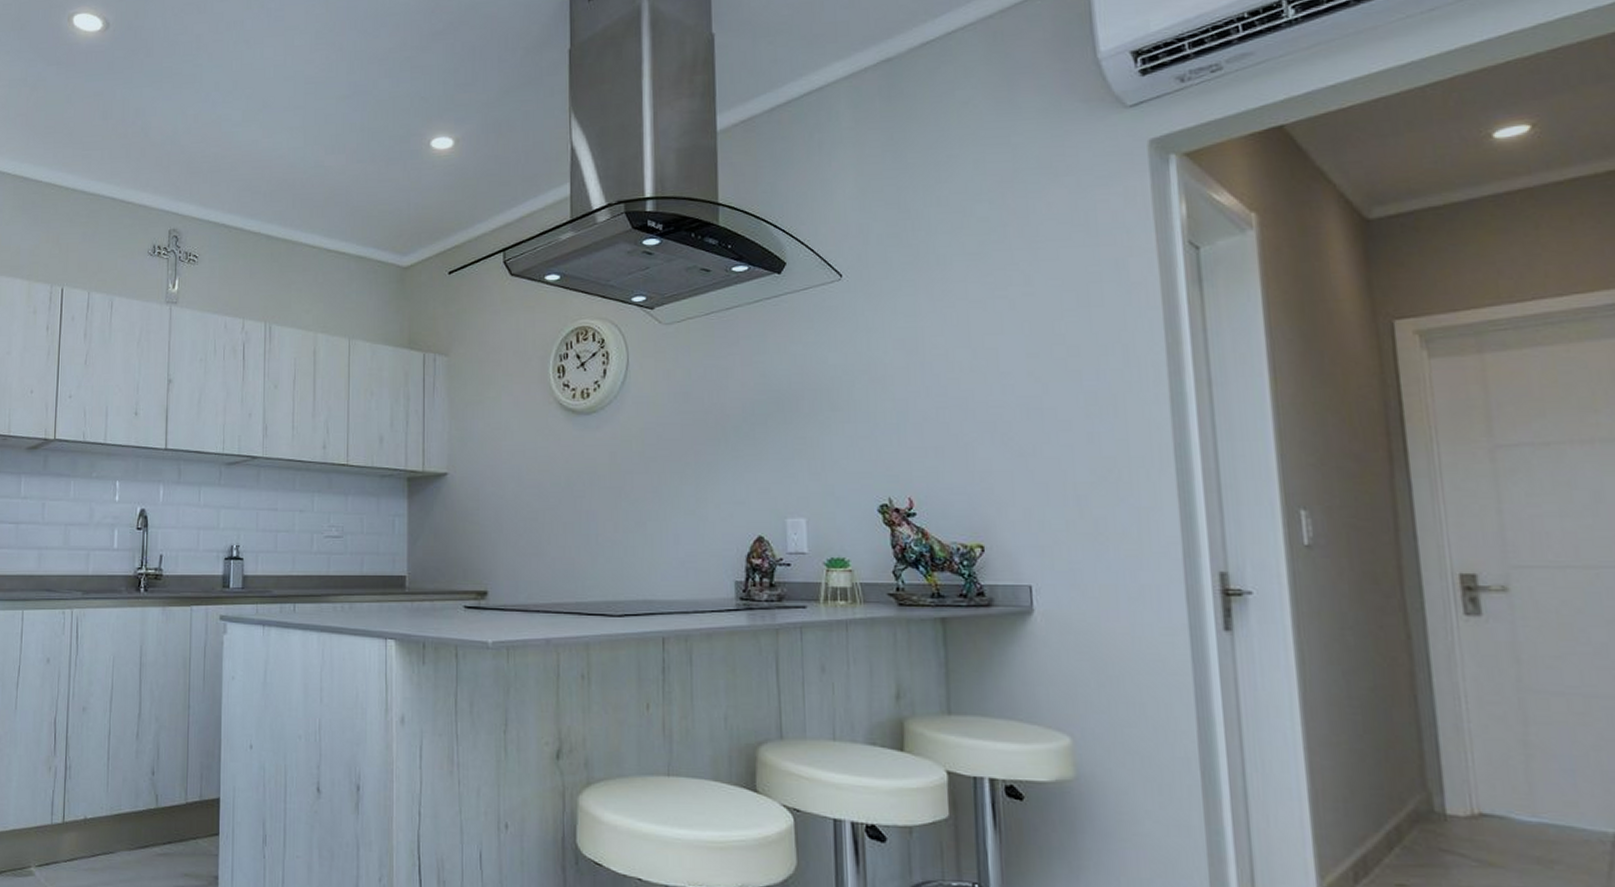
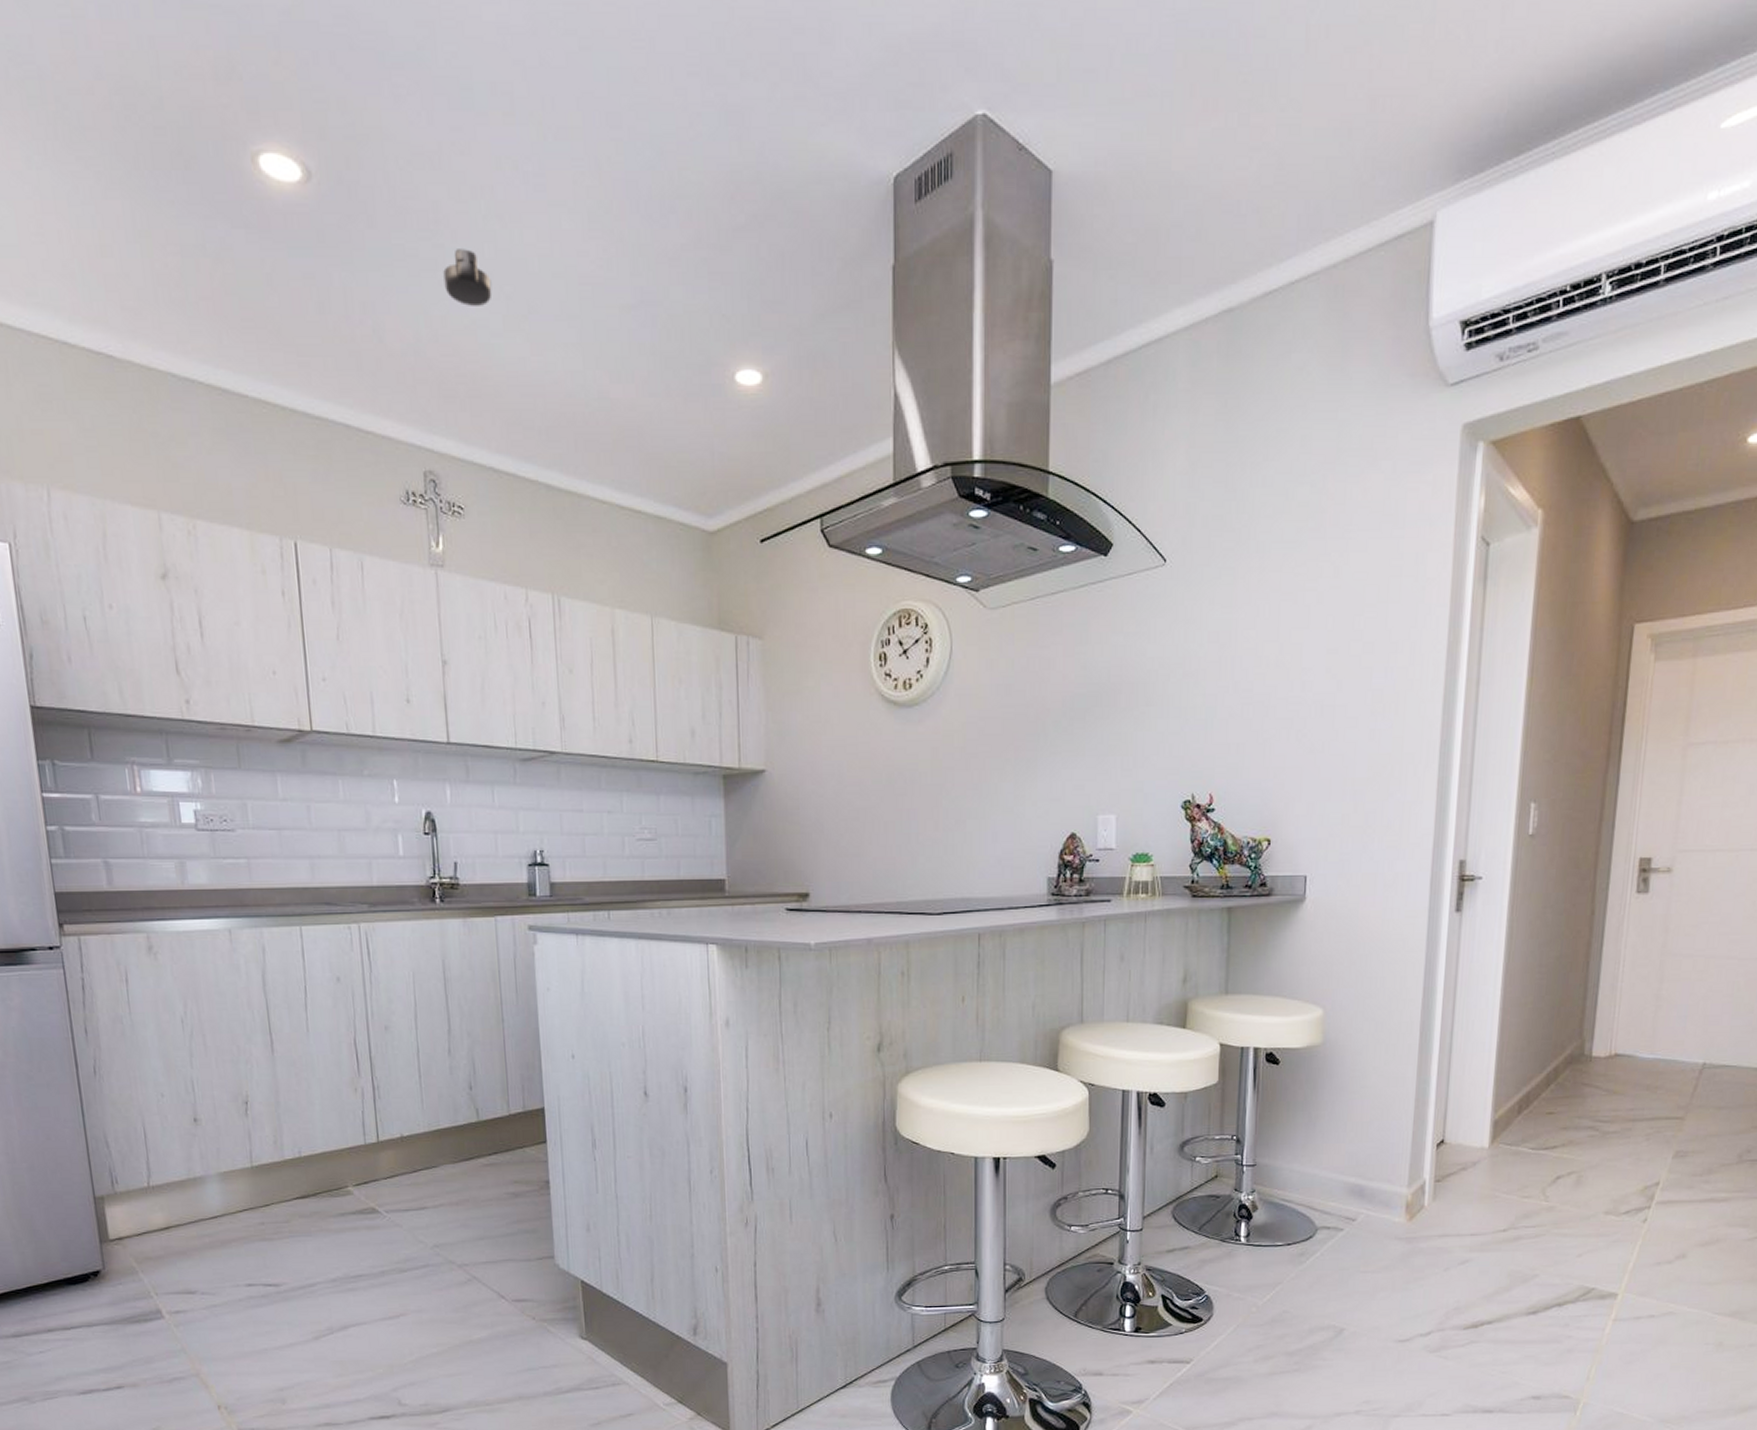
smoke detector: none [199,65,236,106] -> present [443,249,492,306]

